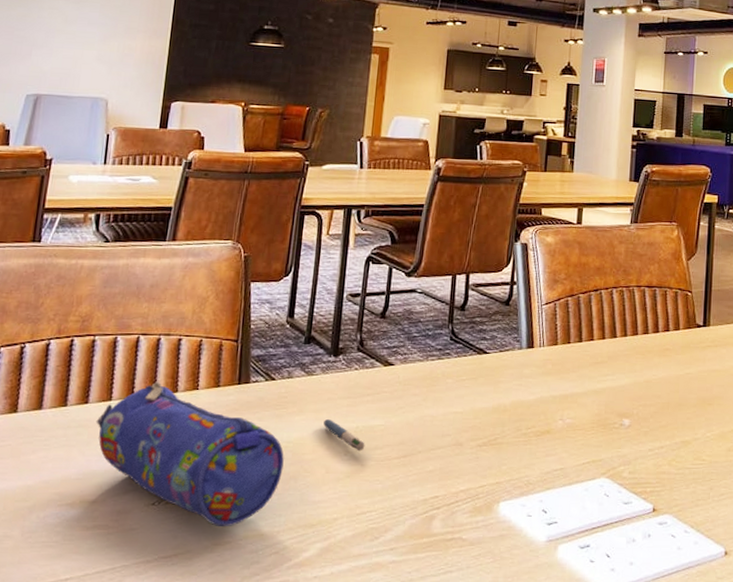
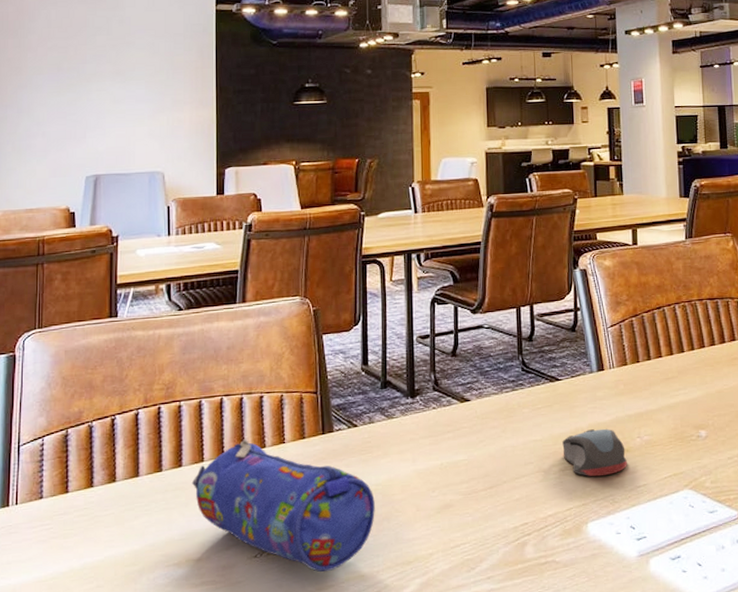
pen: present [323,419,365,452] -> none [409,459,451,487]
computer mouse: none [482,407,547,456] -> present [562,428,627,477]

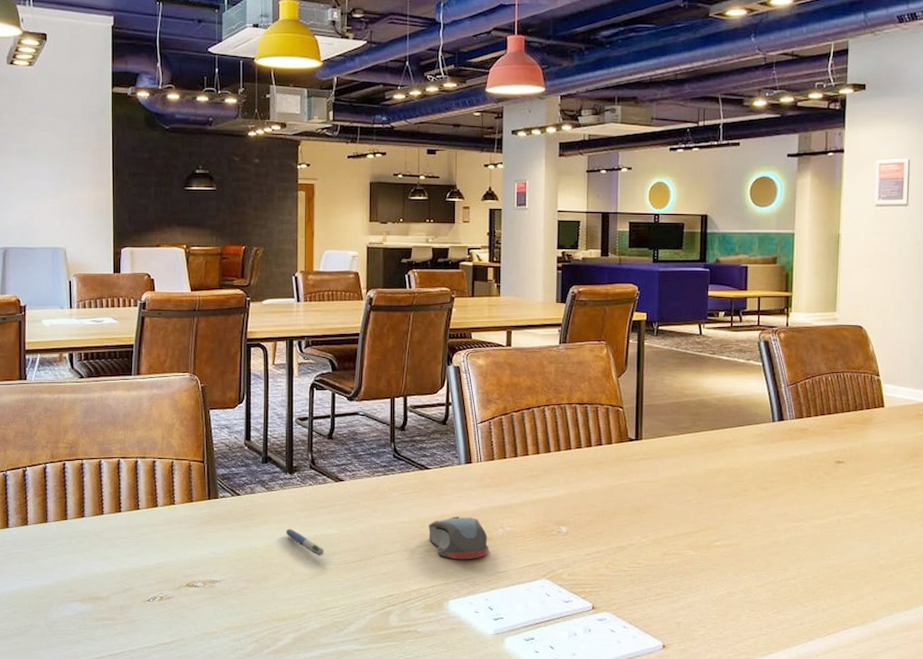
pencil case: present [191,439,375,573] -> none [93,498,255,620]
pen: none [409,459,451,487] -> present [286,529,324,557]

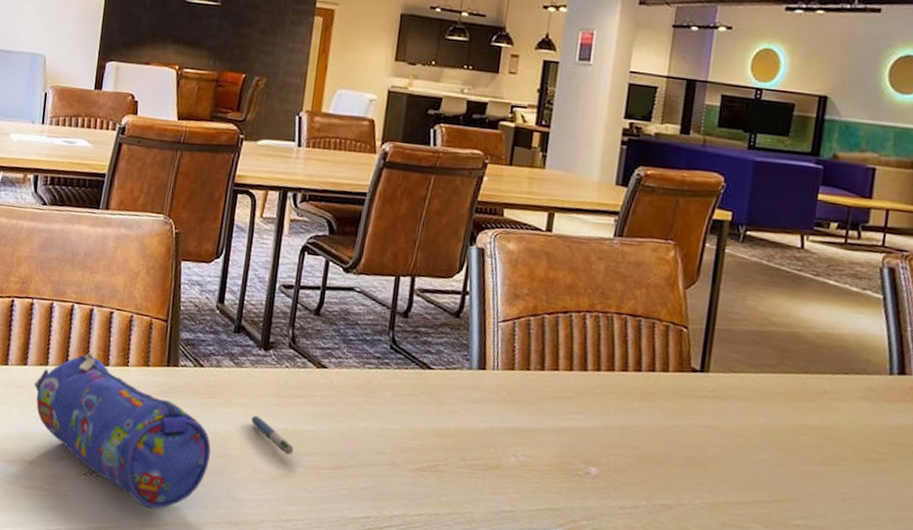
pencil case: none [93,498,255,620] -> present [34,352,211,510]
computer mouse: present [428,517,489,560] -> none [421,432,496,490]

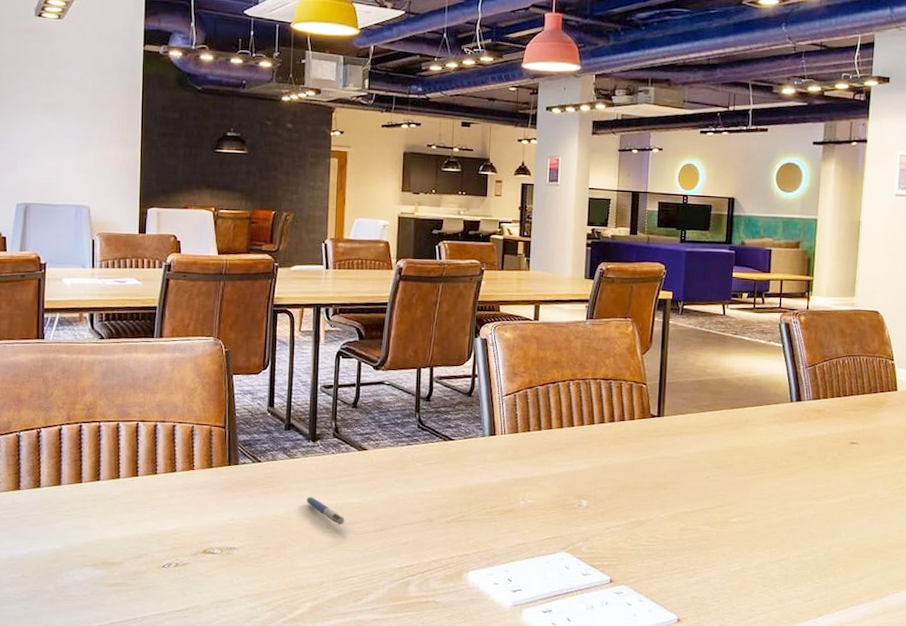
pencil case: present [34,352,211,510] -> none [108,462,274,587]

